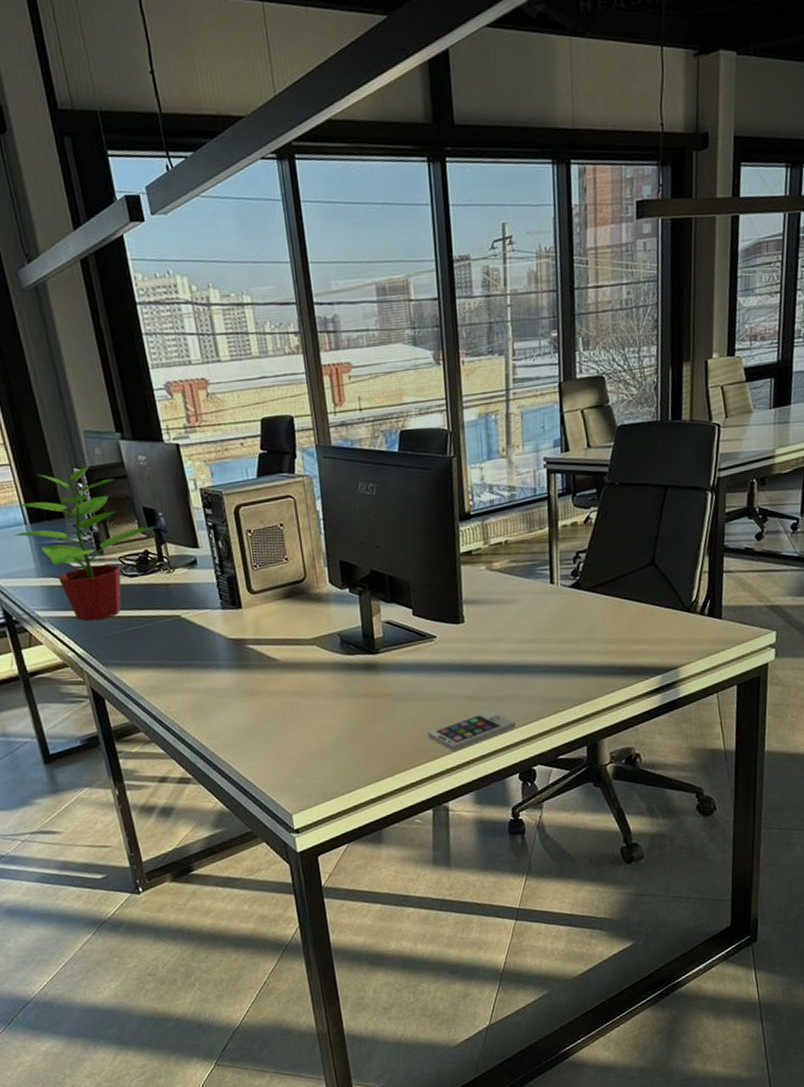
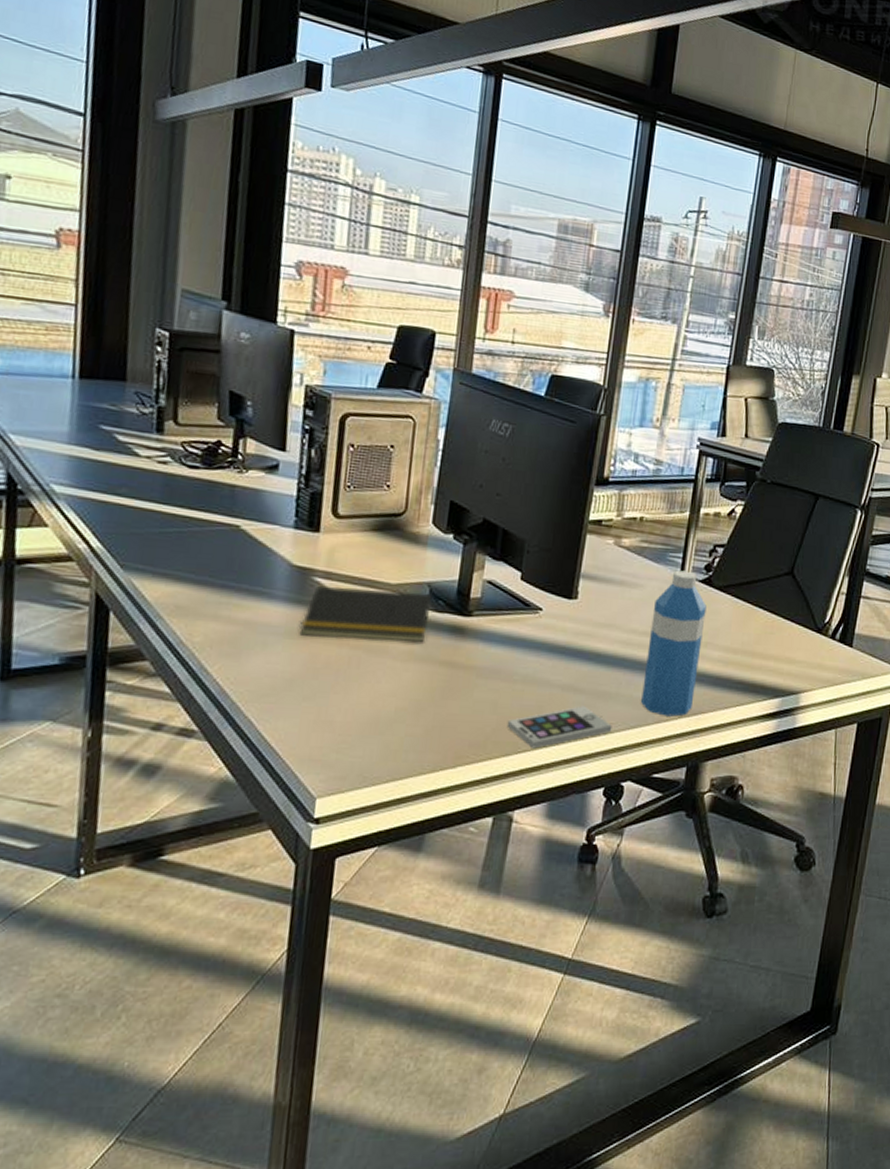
potted plant: present [15,461,154,622] -> none [54,317,237,511]
notepad: none [246,641,346,693] -> present [299,586,433,642]
water bottle: none [532,579,583,707] -> present [641,570,707,717]

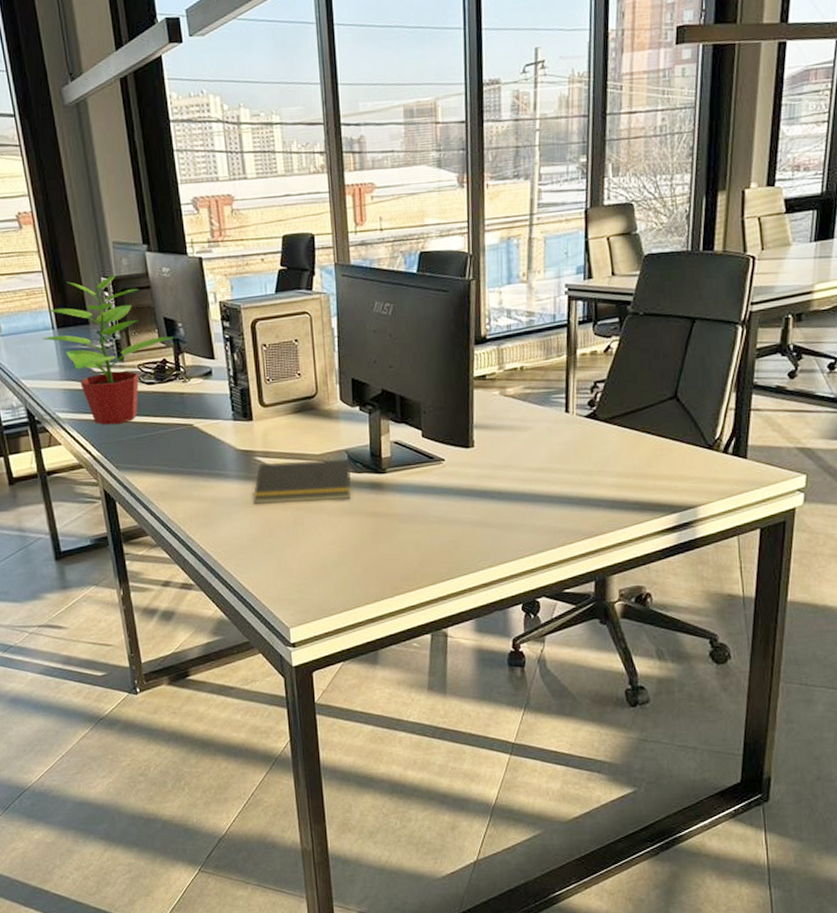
potted plant: none [54,317,237,511] -> present [42,270,173,426]
smartphone: present [506,706,612,749] -> none [430,537,522,577]
water bottle: present [641,570,707,717] -> none [544,409,595,540]

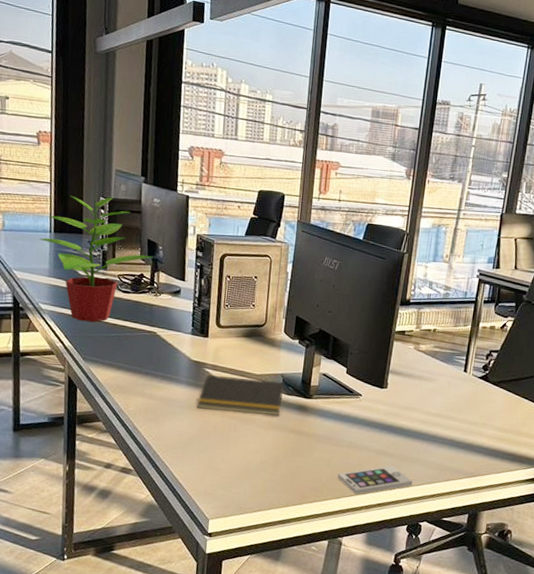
smartphone: none [430,537,522,577] -> present [337,466,413,495]

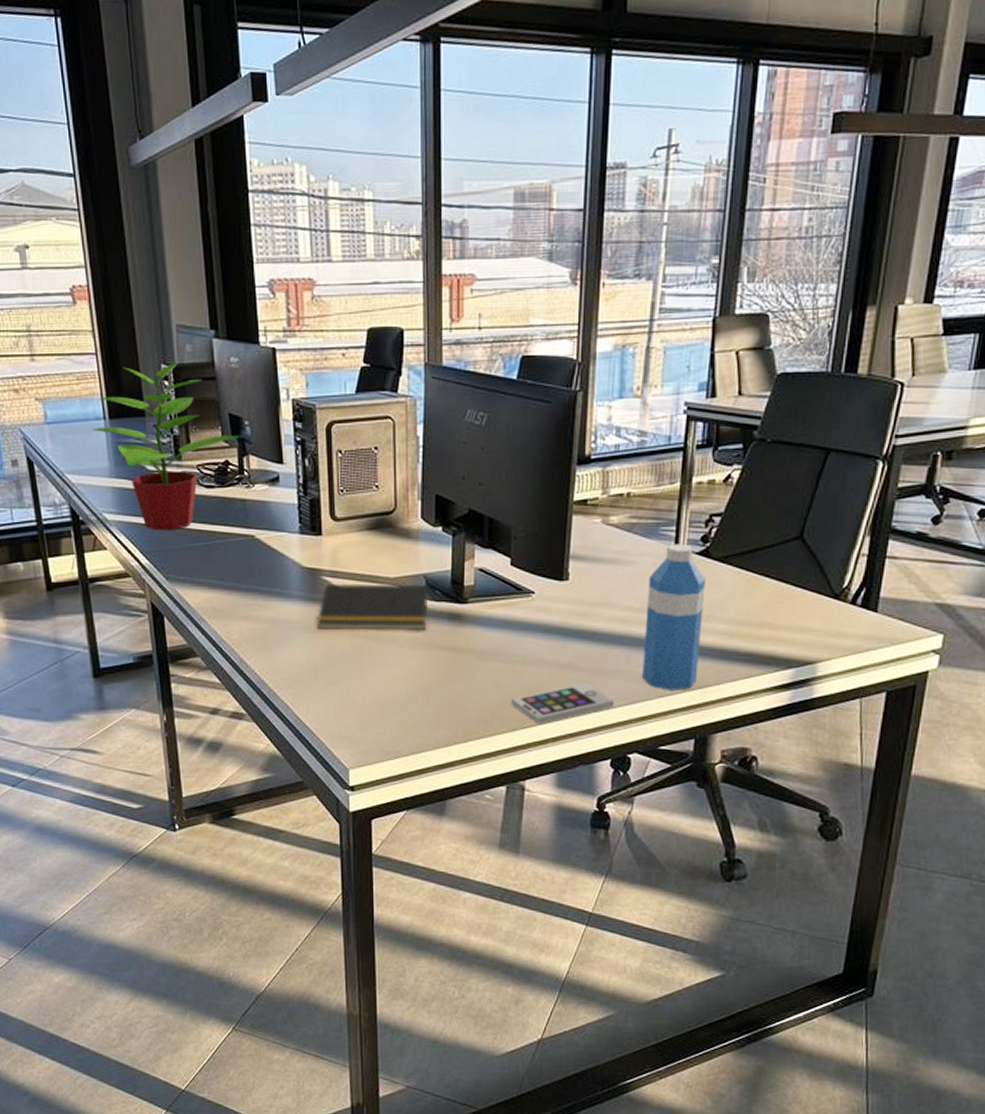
water bottle: none [434,369,484,477] -> present [642,544,706,691]

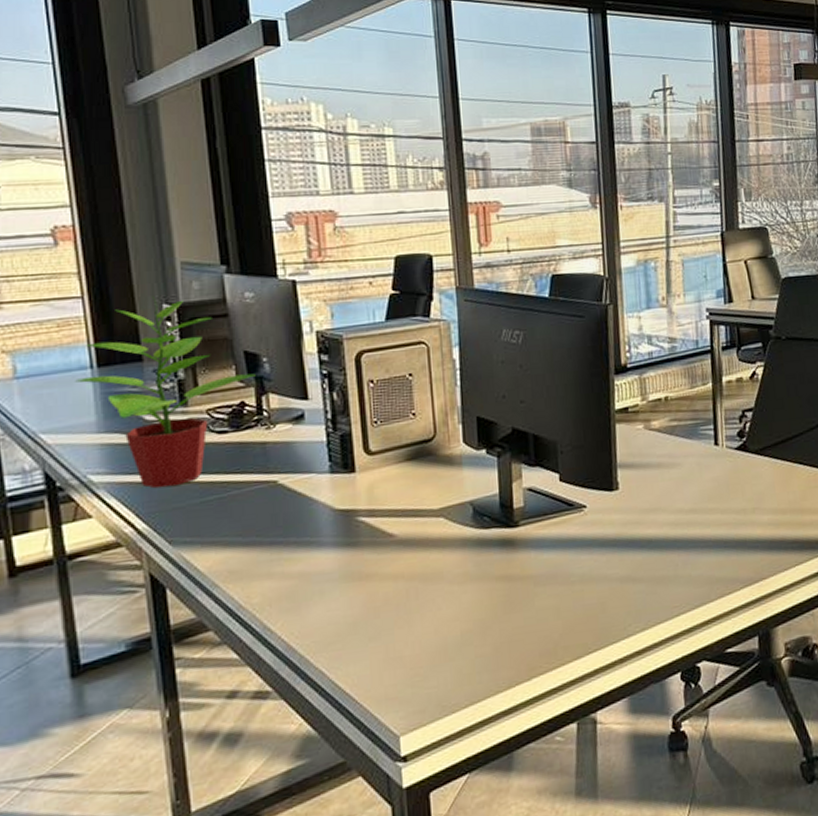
notepad: present [316,583,429,630] -> none [353,511,477,577]
smartphone: present [511,683,614,724] -> none [573,594,677,647]
water bottle: present [642,544,706,691] -> none [695,441,752,590]

